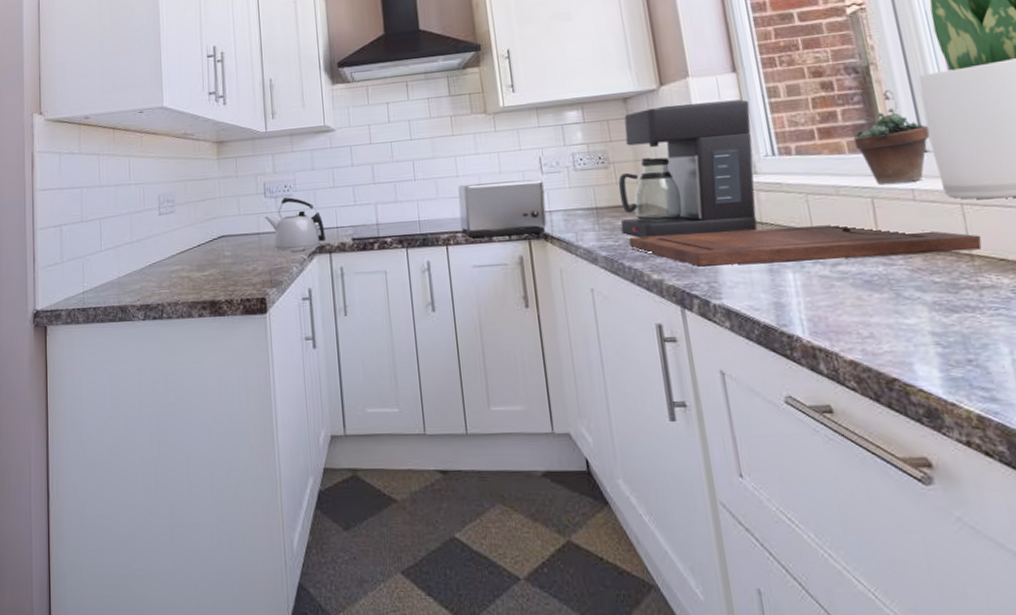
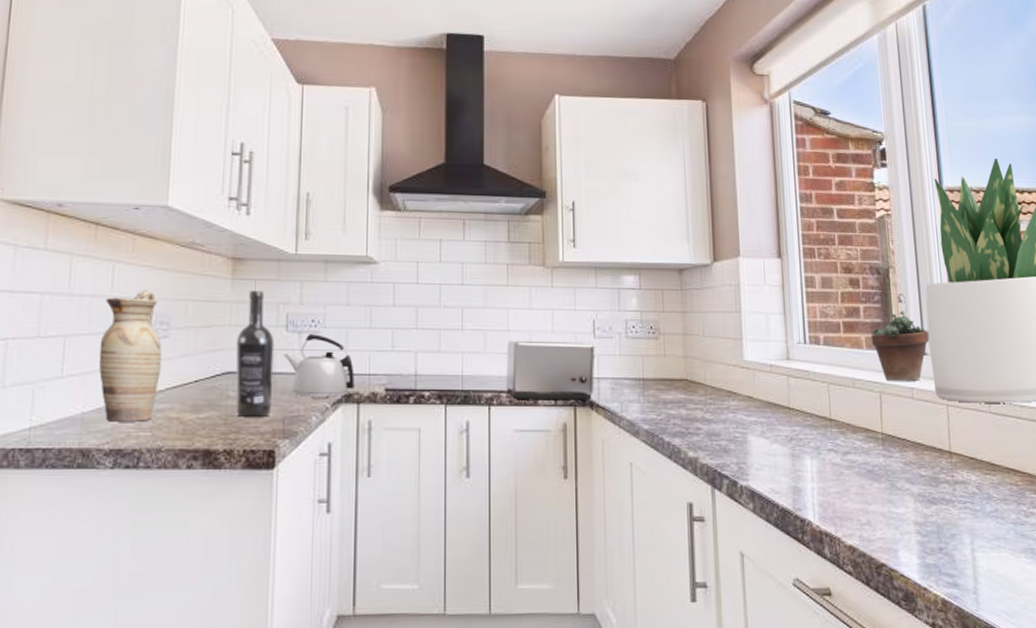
ceramic jug: none [125,176,172,283] -> present [98,290,162,422]
wine bottle: none [226,166,259,272] -> present [235,291,275,417]
coffee maker: present [618,99,758,238] -> none [664,282,790,415]
cutting board: present [628,225,982,267] -> none [670,412,959,449]

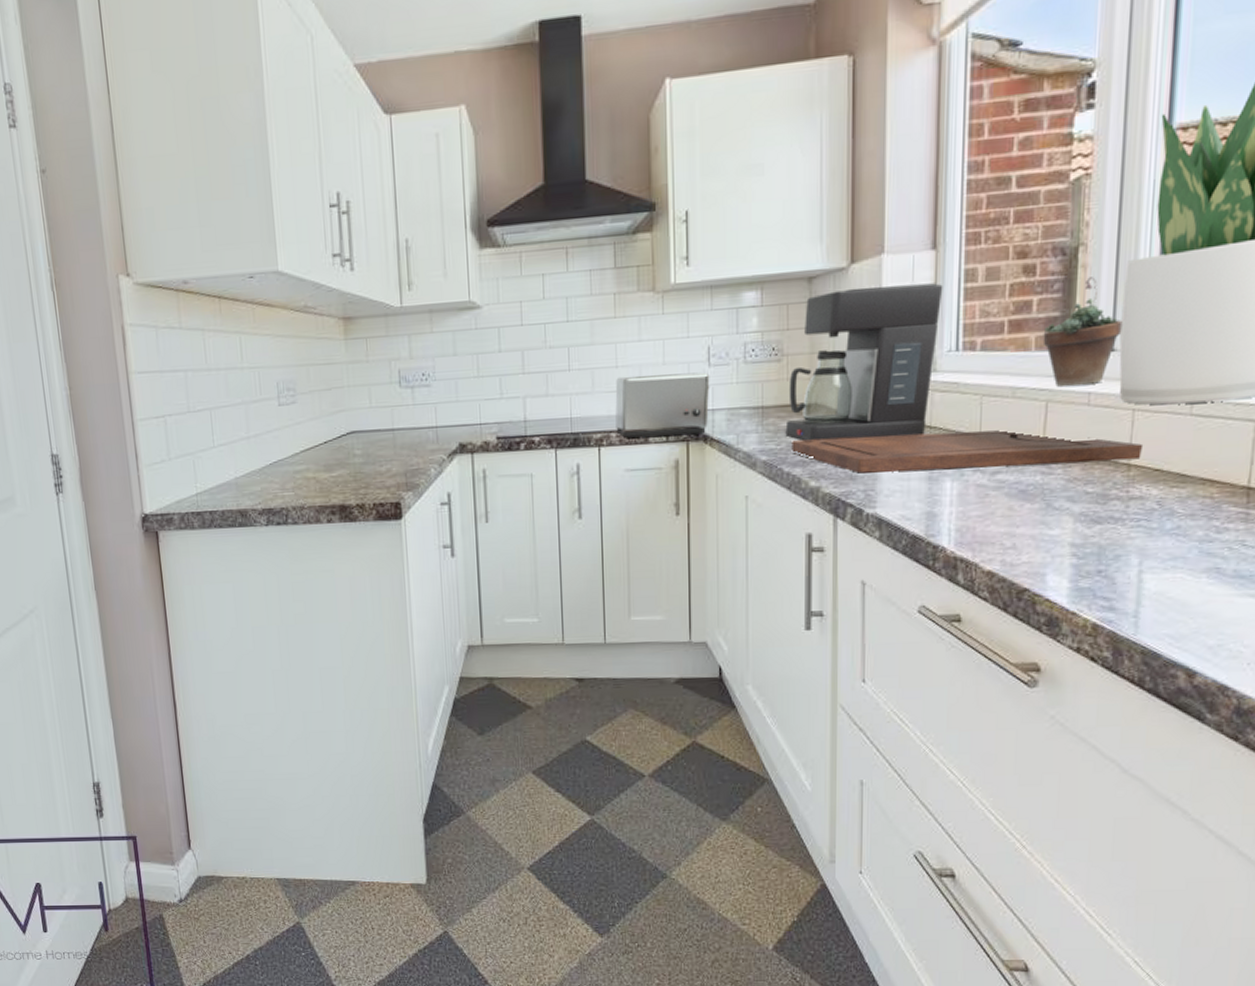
ceramic jug: present [98,290,162,422] -> none [238,358,294,485]
wine bottle: present [235,291,275,417] -> none [355,349,394,473]
kettle: present [284,334,356,398] -> none [400,388,469,451]
coffee maker: none [664,282,790,415] -> present [785,283,943,442]
cutting board: none [670,412,959,449] -> present [791,430,1144,474]

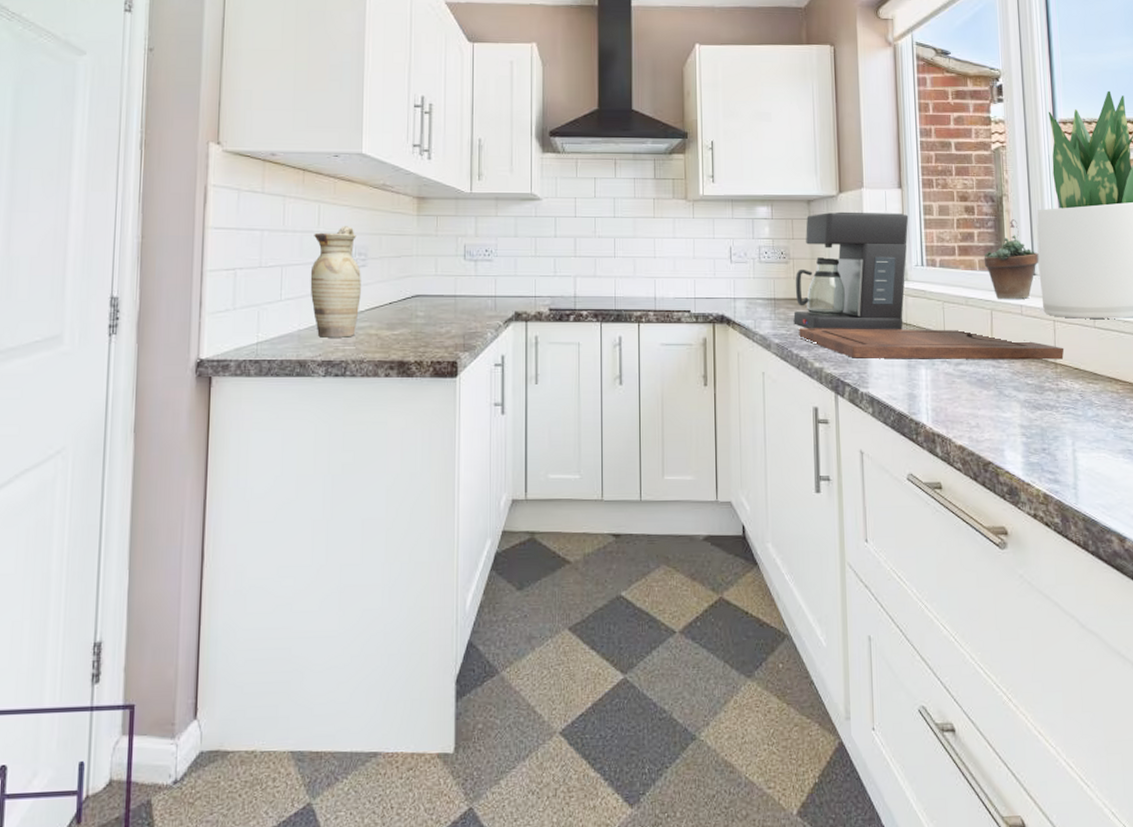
ceramic jug: none [238,358,294,485] -> present [310,226,361,338]
toaster: present [615,372,710,439] -> none [653,265,732,318]

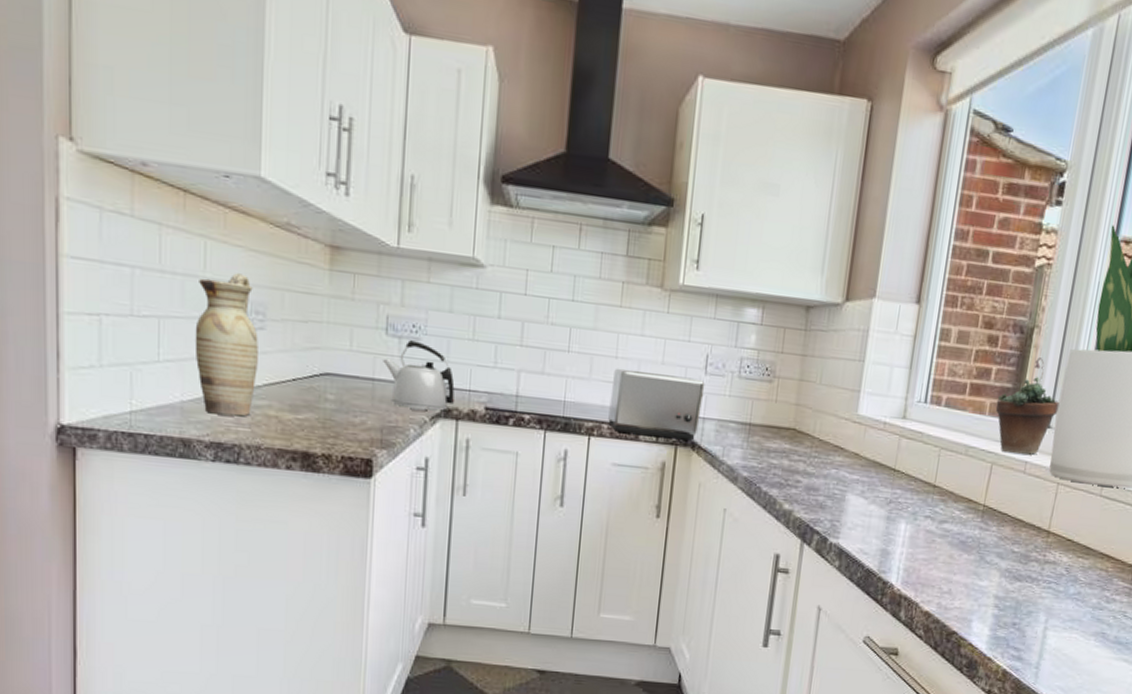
kettle: none [463,262,524,317] -> present [383,340,455,411]
toaster: none [653,265,732,318] -> present [608,368,705,441]
coffee maker: present [793,211,909,330] -> none [767,324,921,477]
cutting board: present [799,328,1065,360] -> none [771,462,1062,528]

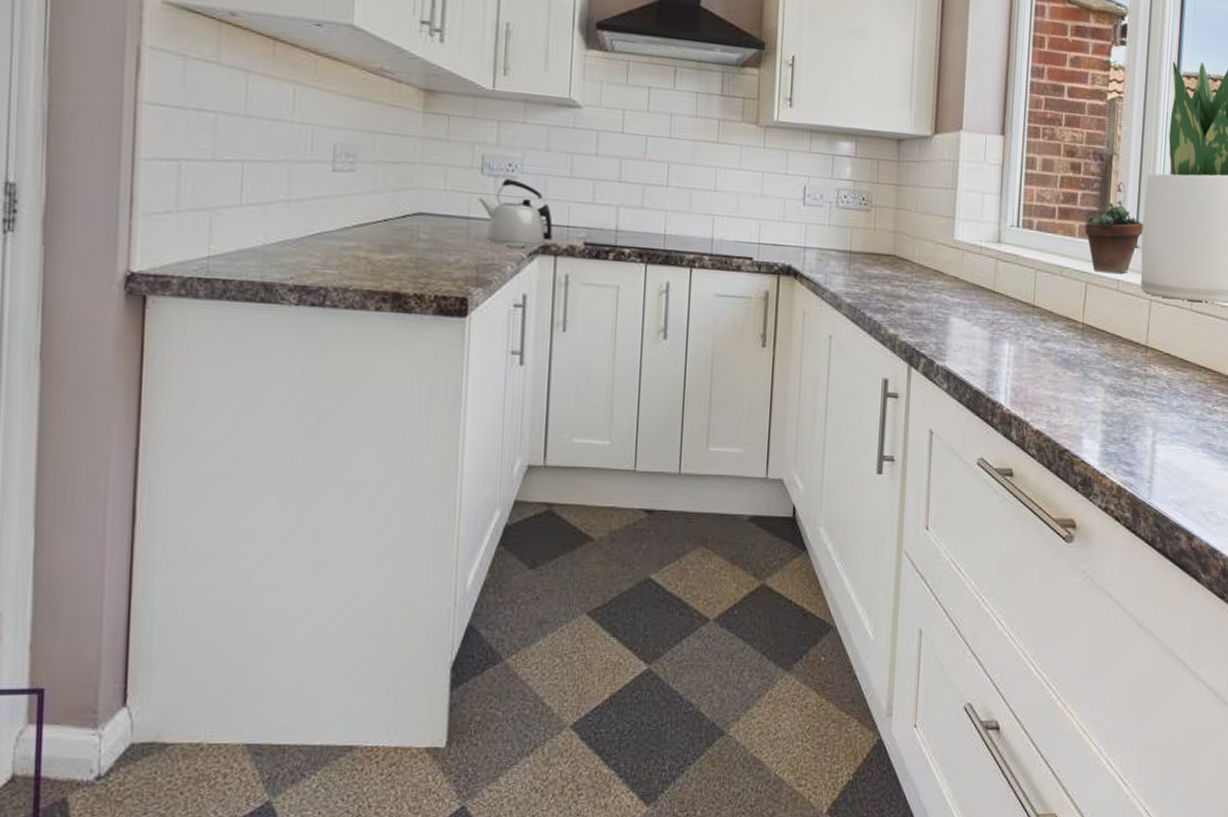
ceramic jug: present [194,273,258,417] -> none [280,117,348,259]
toaster: present [608,368,705,441] -> none [709,201,804,270]

